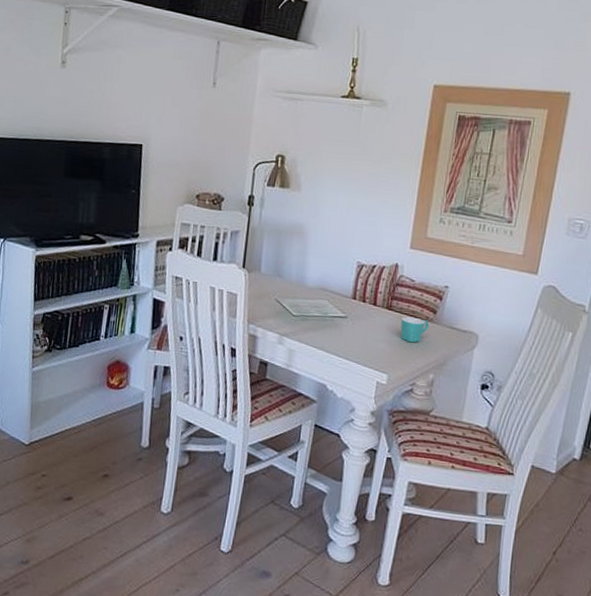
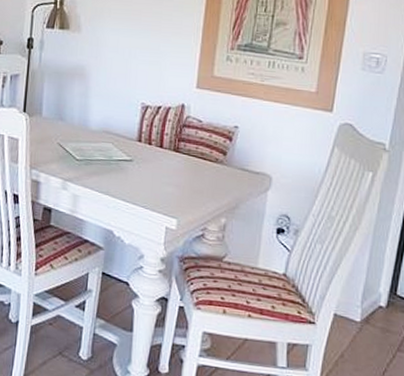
mug: present [400,316,429,343] -> none [189,158,219,186]

